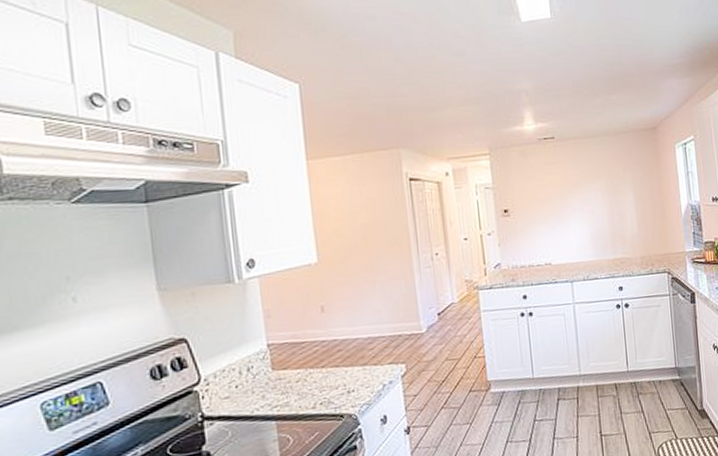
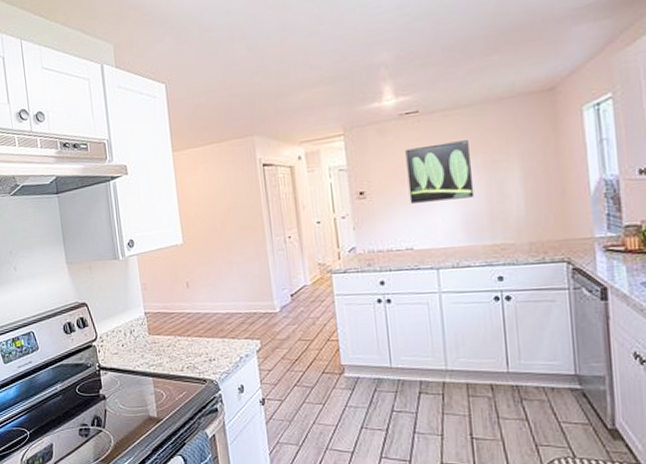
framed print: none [544,166,600,222] -> present [405,140,475,204]

